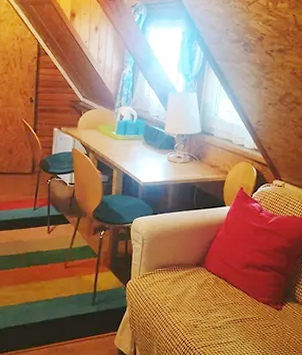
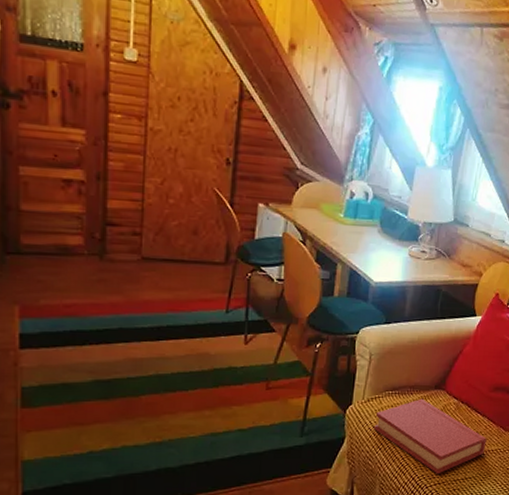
hardback book: none [149,274,243,338] -> present [374,398,487,474]

